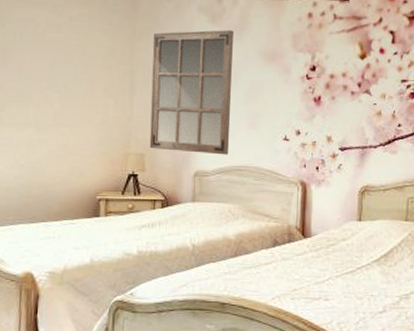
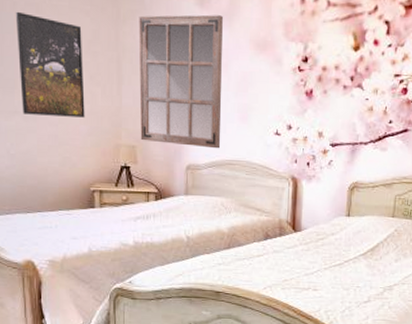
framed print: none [35,32,99,128] -> present [15,11,85,118]

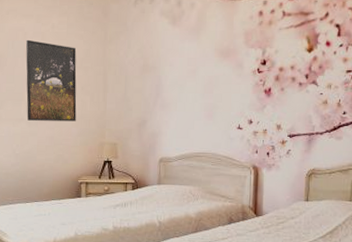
mirror: present [138,14,223,149] -> none [121,31,192,143]

